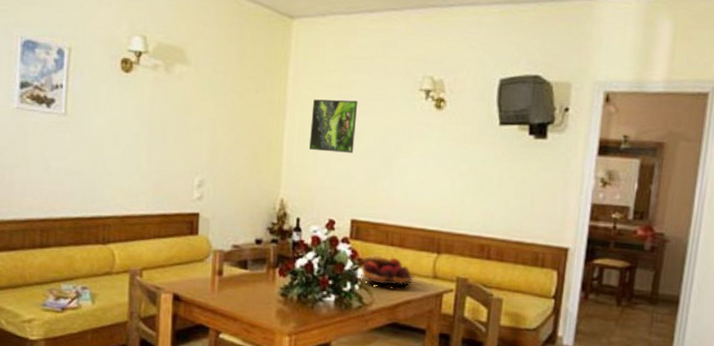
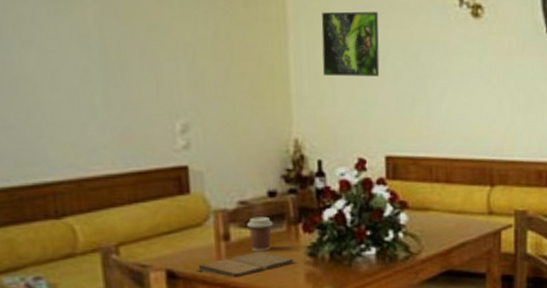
book: none [195,286,269,306] -> present [196,250,295,278]
coffee cup: none [237,259,256,288] -> present [247,216,273,252]
fruit basket: present [361,255,415,290] -> none [402,195,468,234]

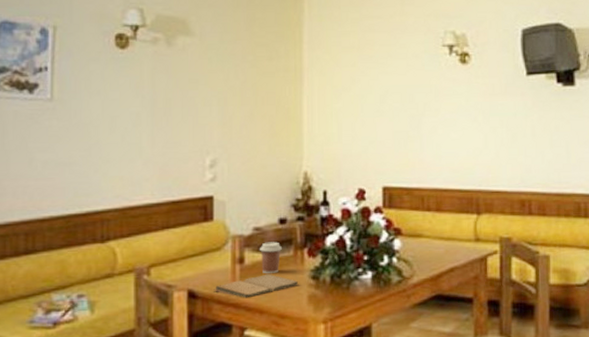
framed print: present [321,11,380,77] -> none [331,61,380,117]

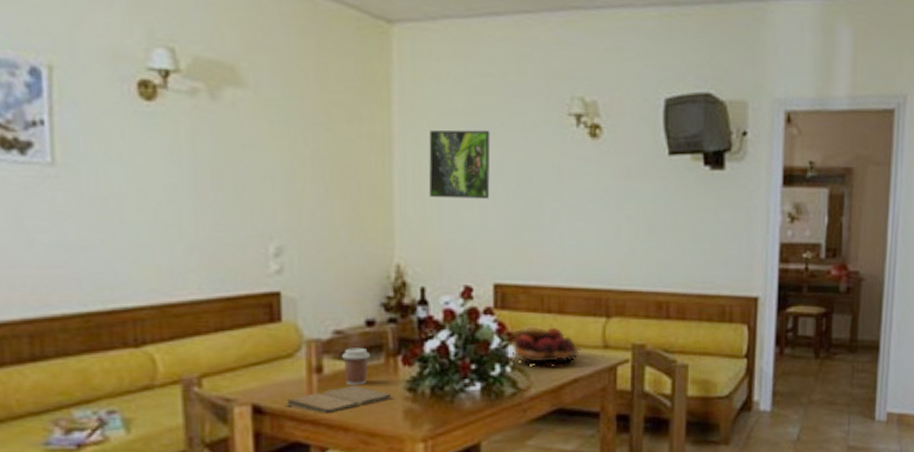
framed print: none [331,61,380,117] -> present [429,130,491,199]
fruit basket: none [397,222,456,259] -> present [511,326,581,369]

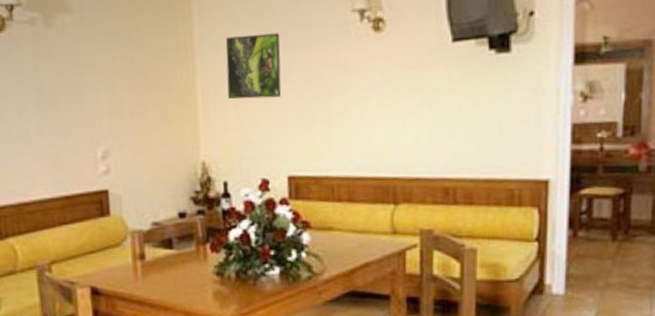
book: present [285,384,392,414] -> none [116,269,203,295]
coffee cup: present [342,347,370,386] -> none [160,237,183,271]
fruit basket: present [511,326,581,369] -> none [305,214,371,254]

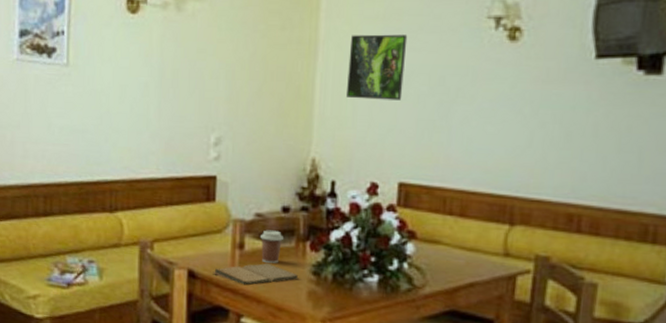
book: none [116,269,203,295] -> present [213,262,299,286]
coffee cup: none [160,237,183,271] -> present [261,230,283,264]

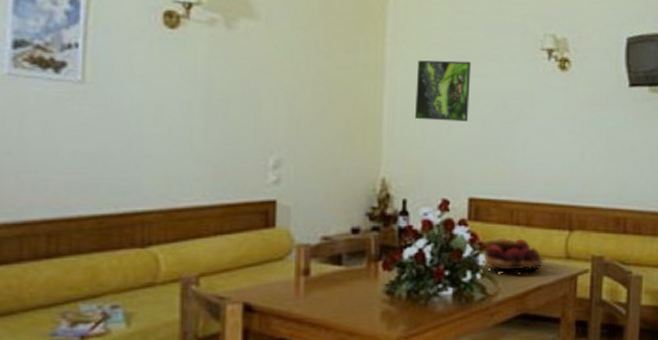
book: present [213,262,299,286] -> none [273,287,371,313]
coffee cup: present [261,230,283,264] -> none [328,253,353,288]
fruit basket: none [411,226,481,270] -> present [482,237,546,276]

